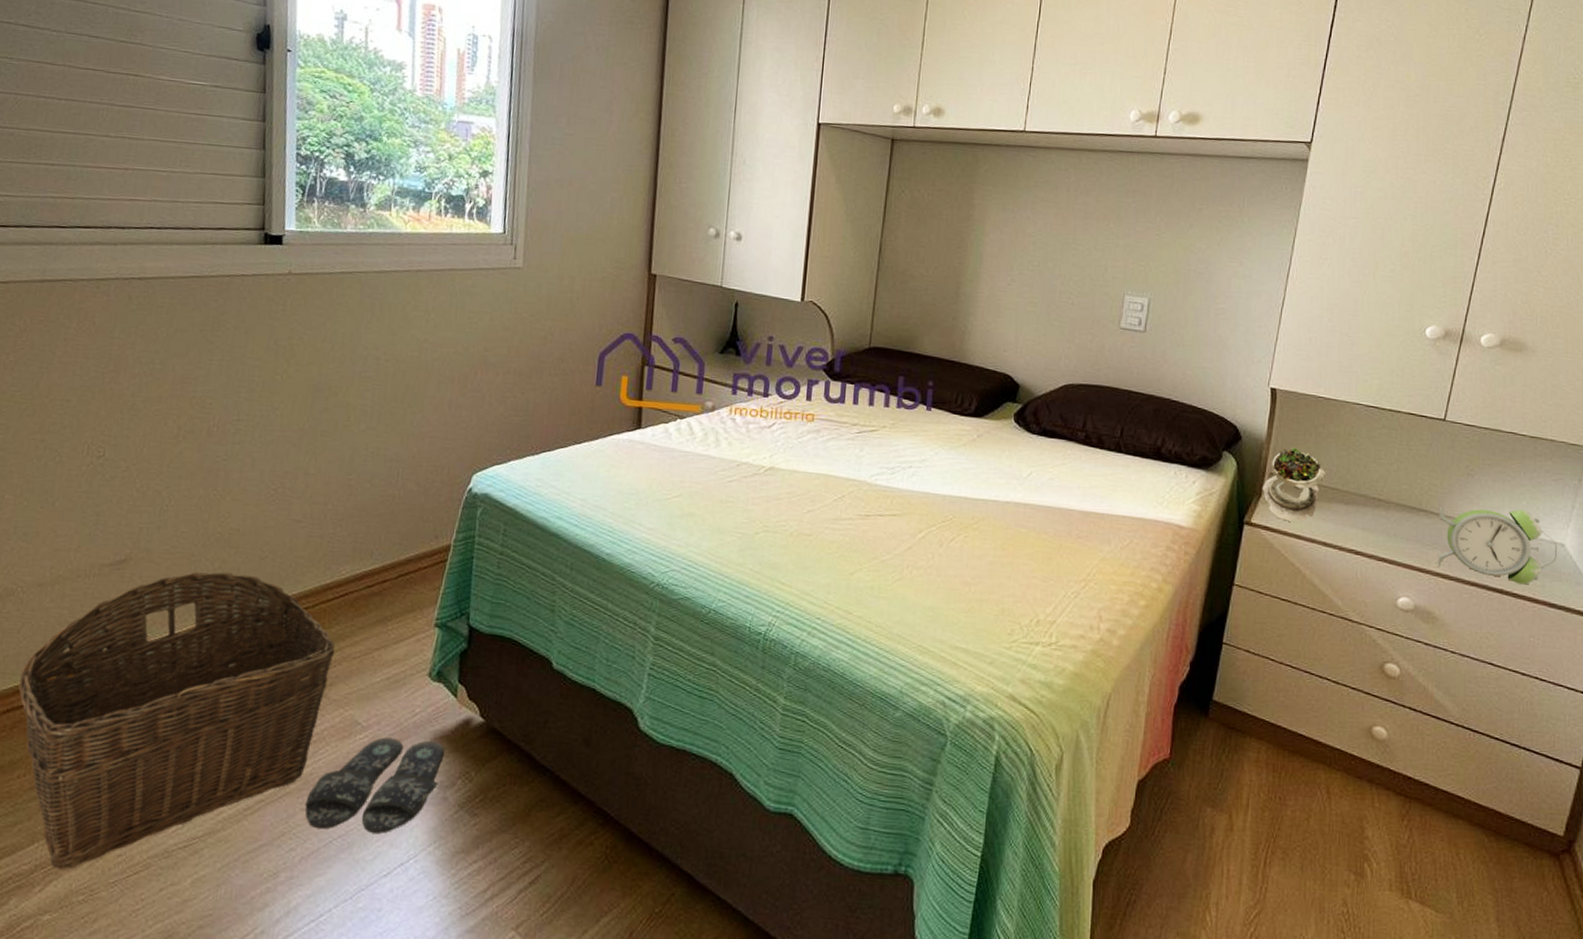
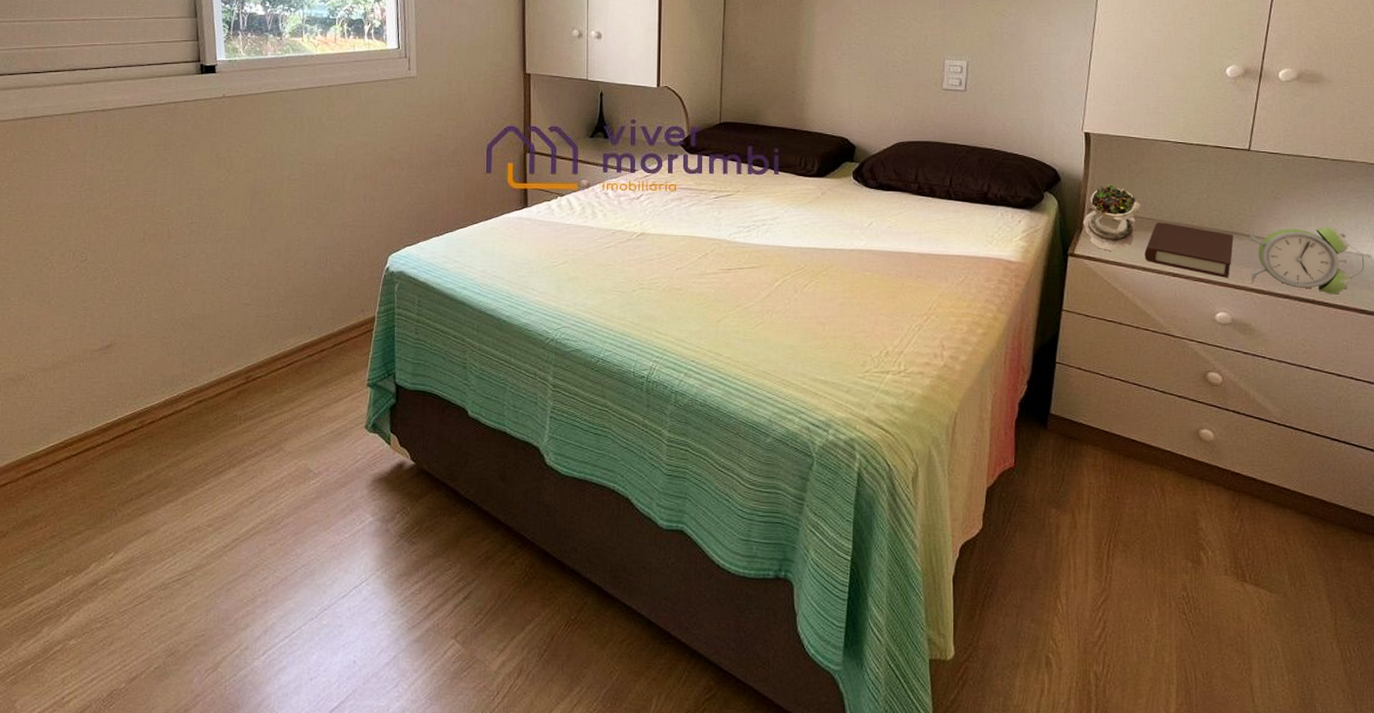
wicker basket: present [18,571,335,870] -> none [35,350,287,602]
slippers: present [305,737,444,834] -> none [273,481,383,562]
book: none [1326,493,1422,560] -> present [1144,222,1234,278]

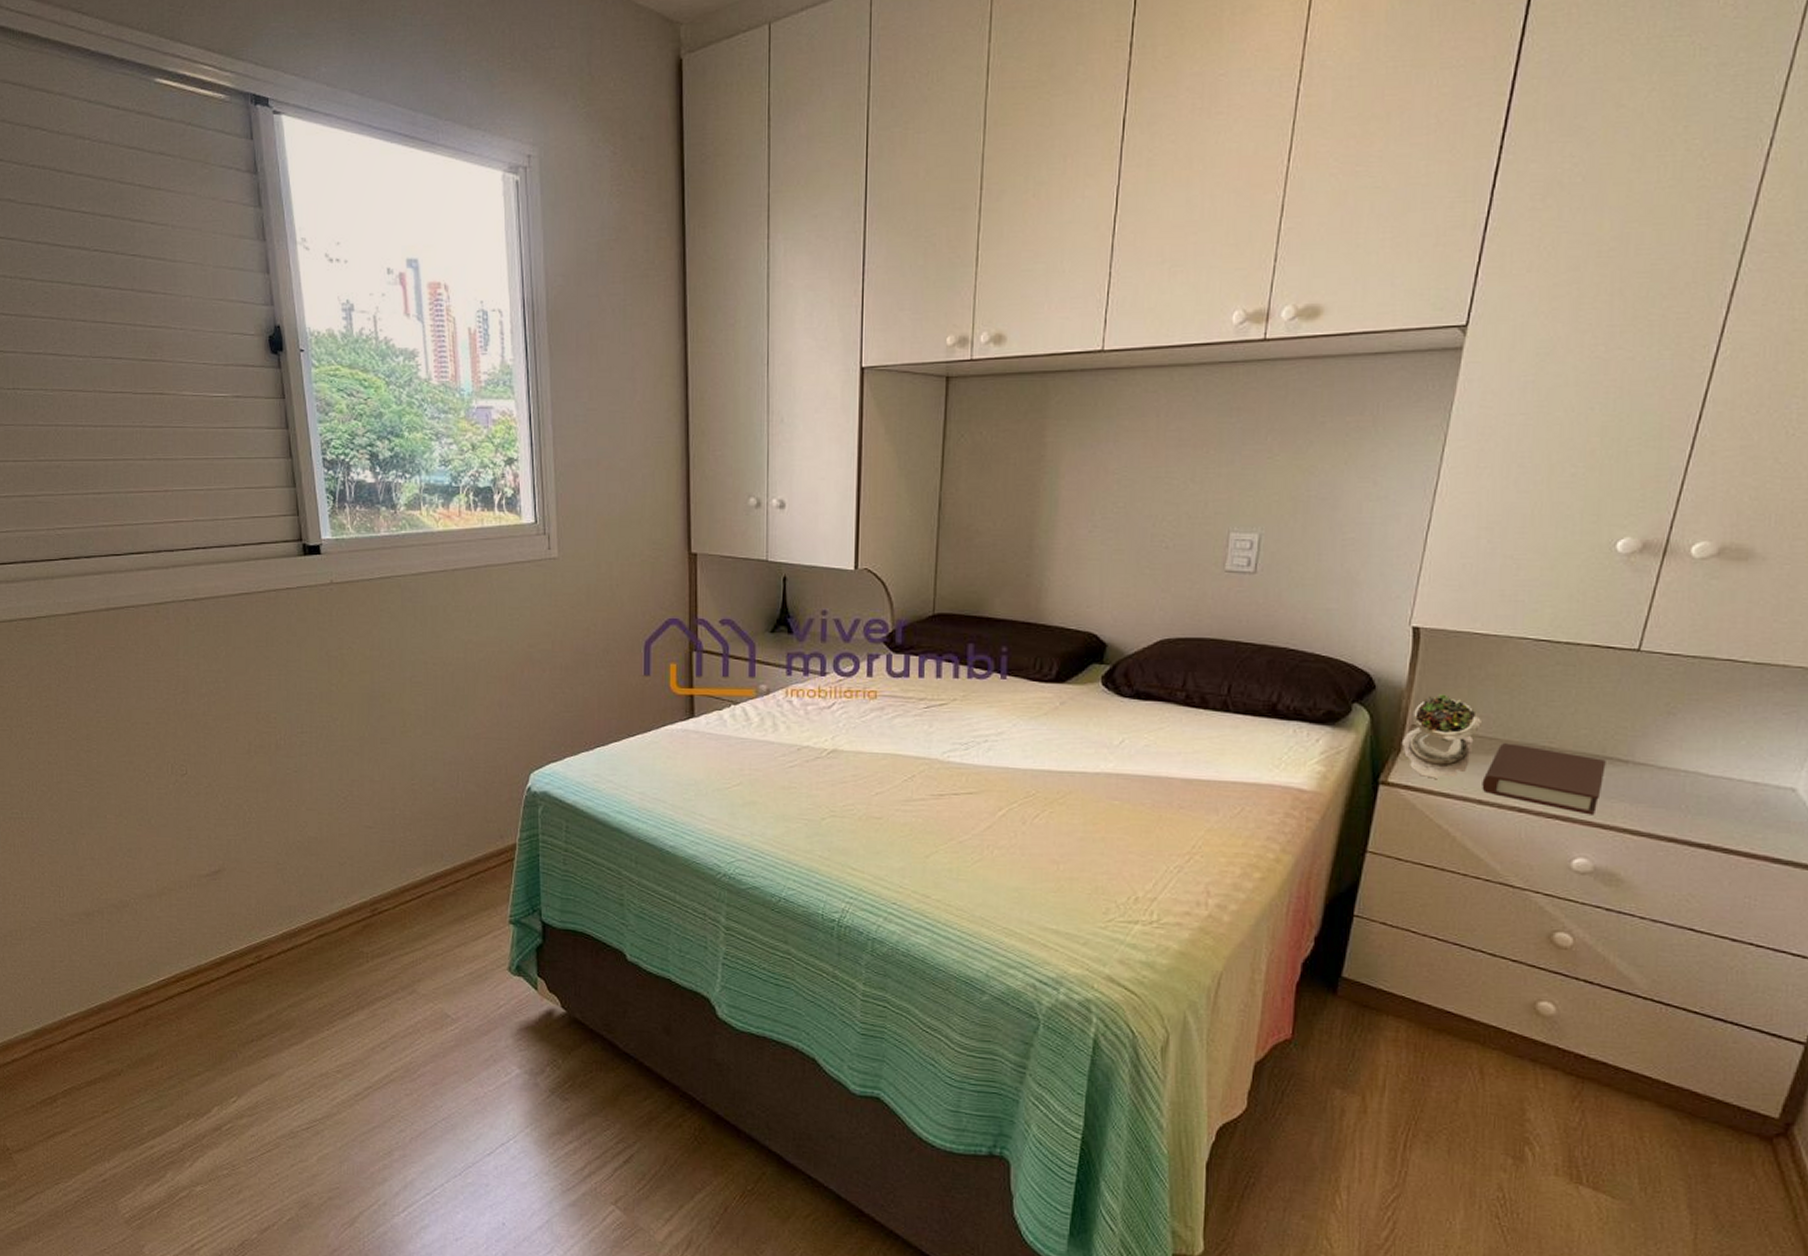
alarm clock: present [1249,226,1365,294] -> none [1625,750,1787,838]

